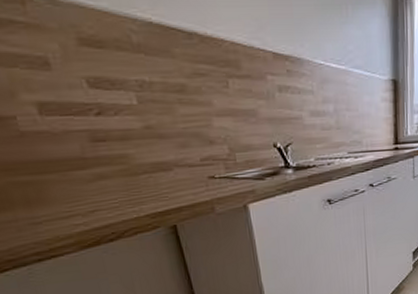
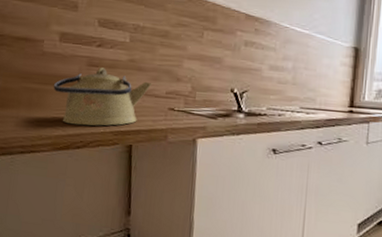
kettle: none [51,141,182,217] -> present [53,67,152,126]

